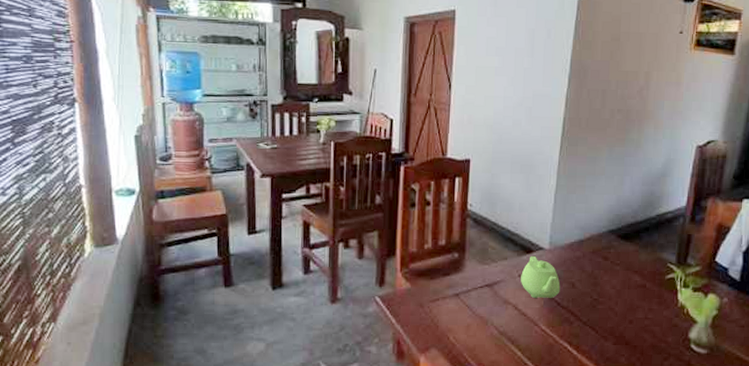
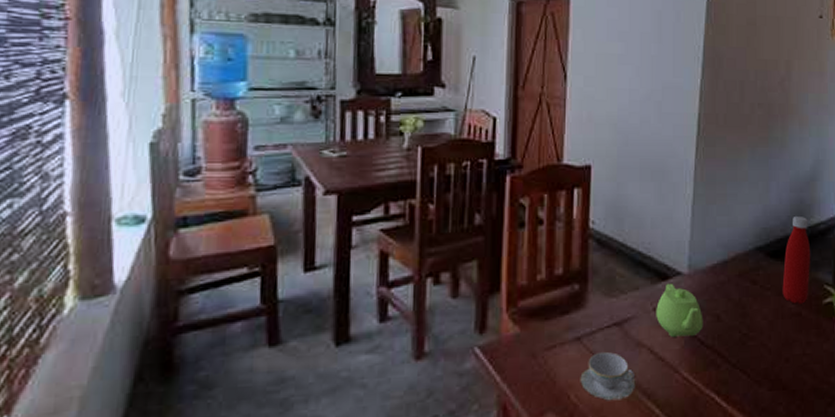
teacup: none [457,306,502,343] -> present [580,351,636,401]
bottle: none [630,205,658,278] -> present [782,215,811,304]

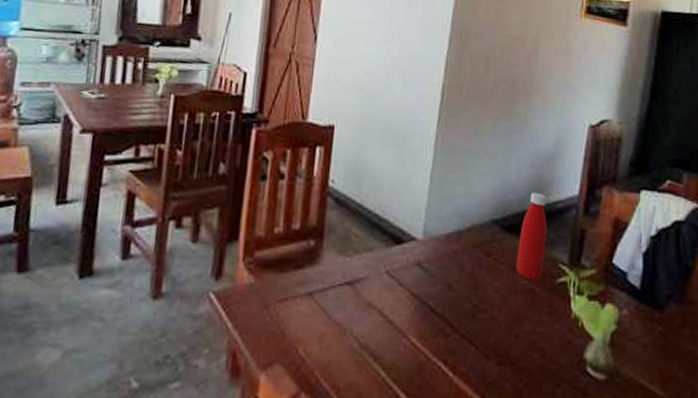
teacup: present [580,351,636,401] -> none [309,309,364,359]
teapot: present [656,283,703,338] -> none [388,247,435,303]

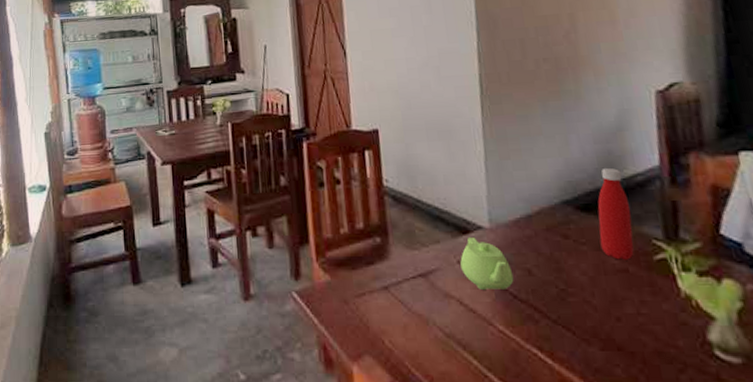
teapot: none [388,247,435,303] -> present [460,236,514,291]

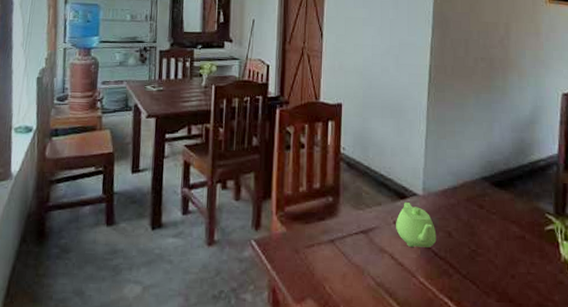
bottle: present [597,167,634,260] -> none [506,152,533,229]

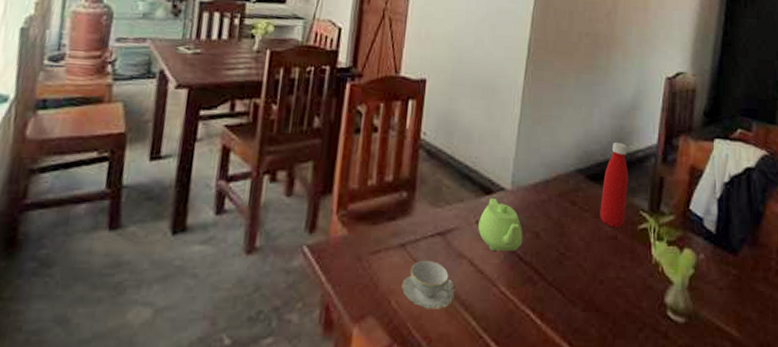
teacup: none [333,253,379,295] -> present [401,259,455,310]
bottle: none [506,152,533,229] -> present [600,141,629,228]

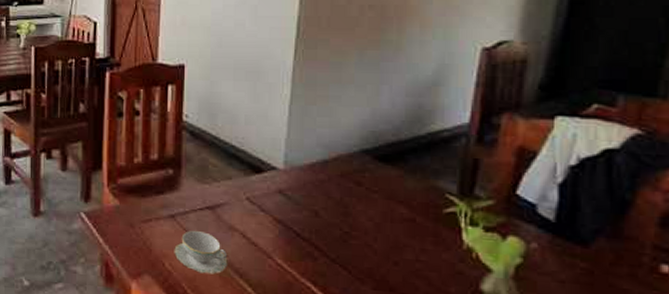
teapot: present [478,197,523,252] -> none [249,176,300,227]
bottle: present [600,141,629,228] -> none [392,121,430,211]

